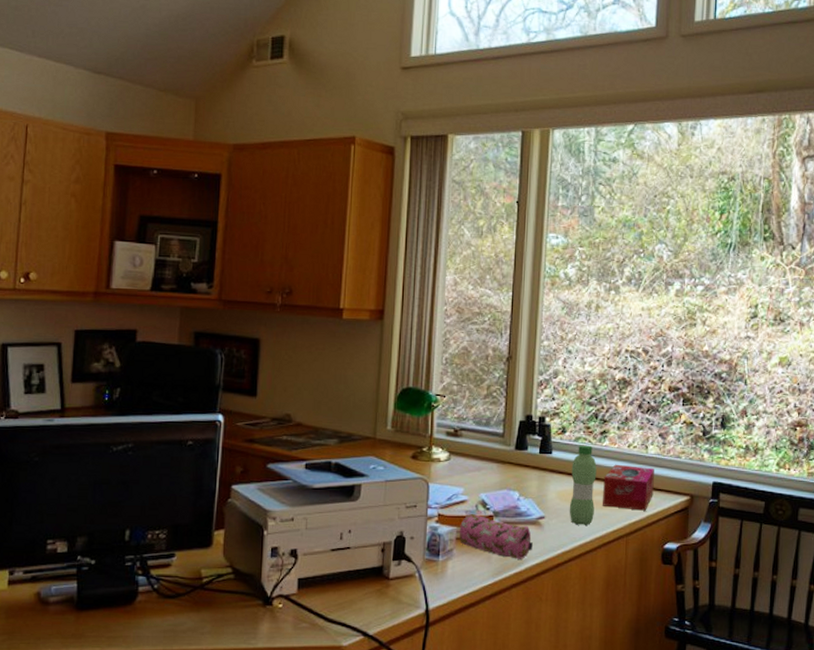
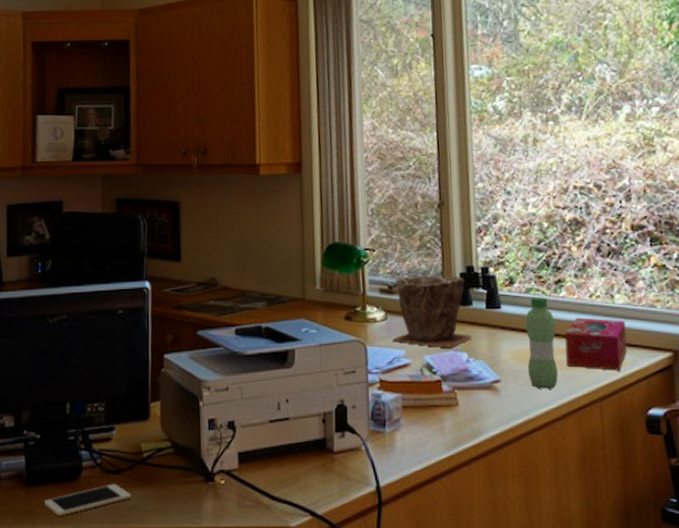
cell phone: none [95,607,188,639] -> present [44,483,132,516]
plant pot: none [453,420,524,488] -> present [392,275,472,349]
pencil case: present [460,513,533,559] -> none [405,378,490,429]

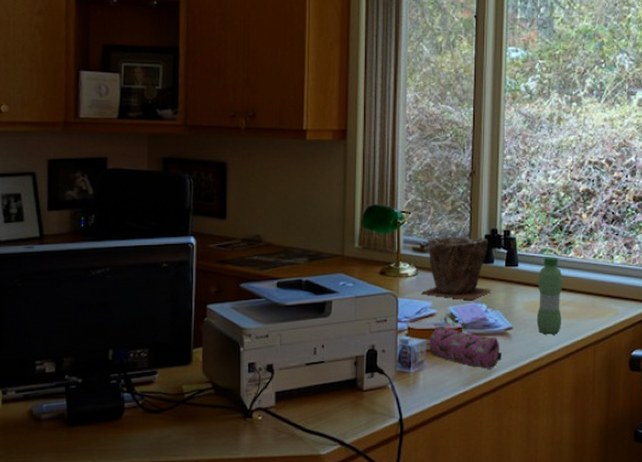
cell phone: present [44,483,132,516] -> none [86,422,173,452]
pencil case: none [405,378,490,429] -> present [430,326,501,369]
tissue box: present [564,317,627,371] -> none [570,274,620,319]

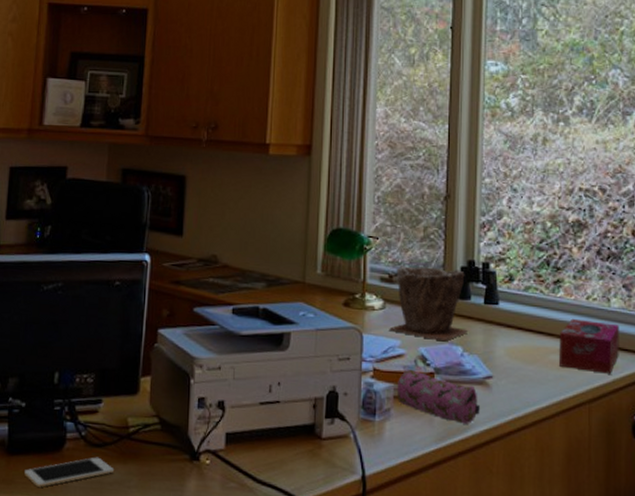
cell phone: none [86,422,173,452] -> present [24,457,115,487]
water bottle: present [536,257,563,335] -> none [520,295,551,388]
tissue box: none [570,274,620,319] -> present [559,318,619,374]

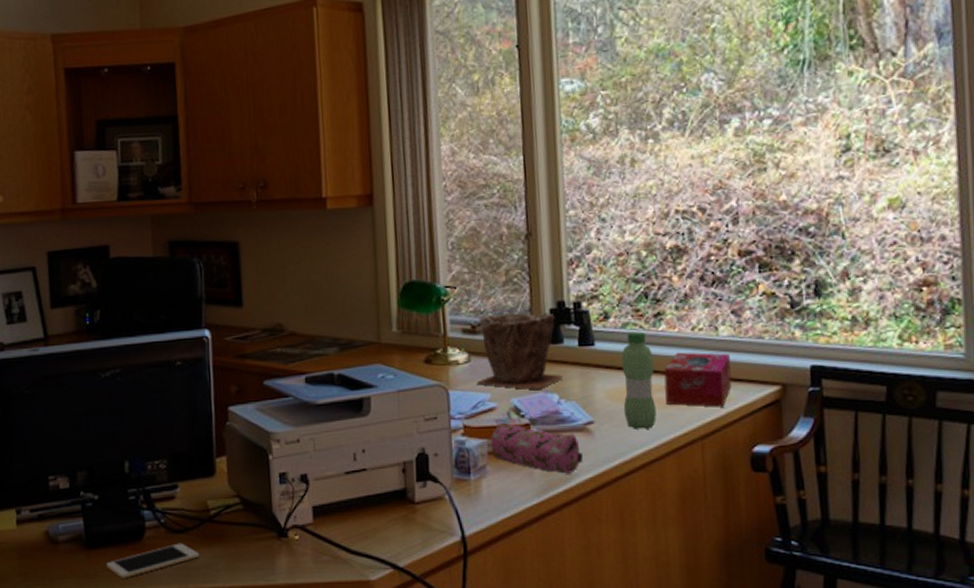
water bottle: none [520,295,551,388] -> present [621,331,657,429]

